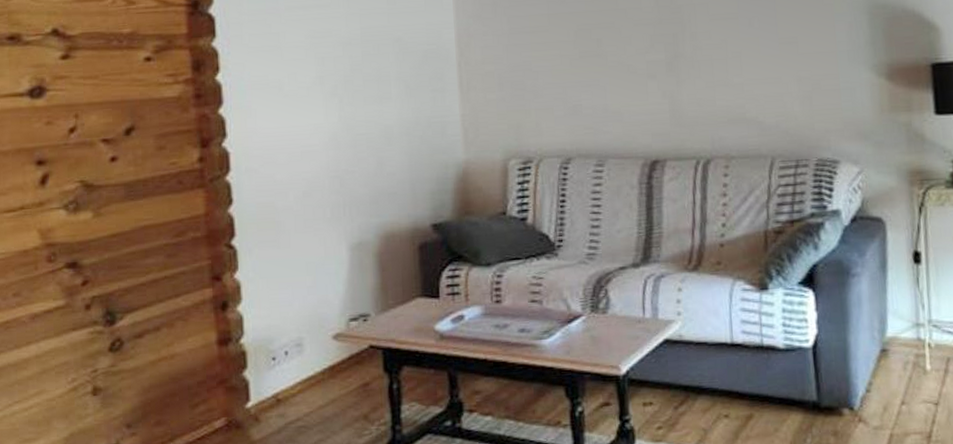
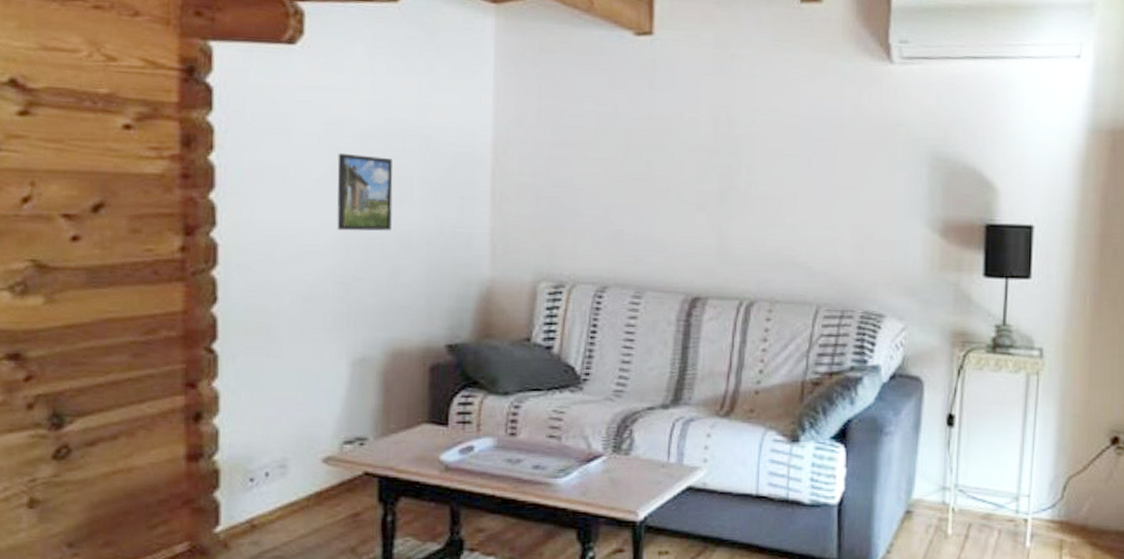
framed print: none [323,61,375,131] -> present [337,153,393,231]

